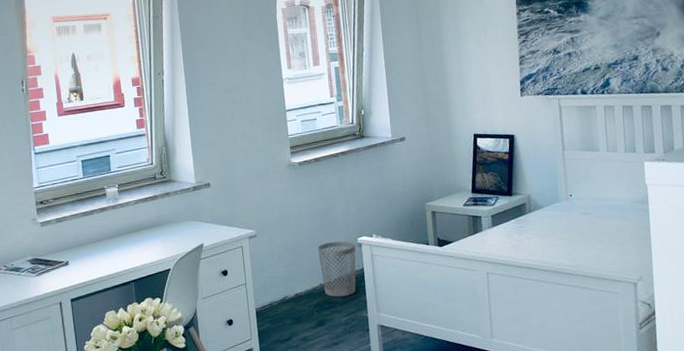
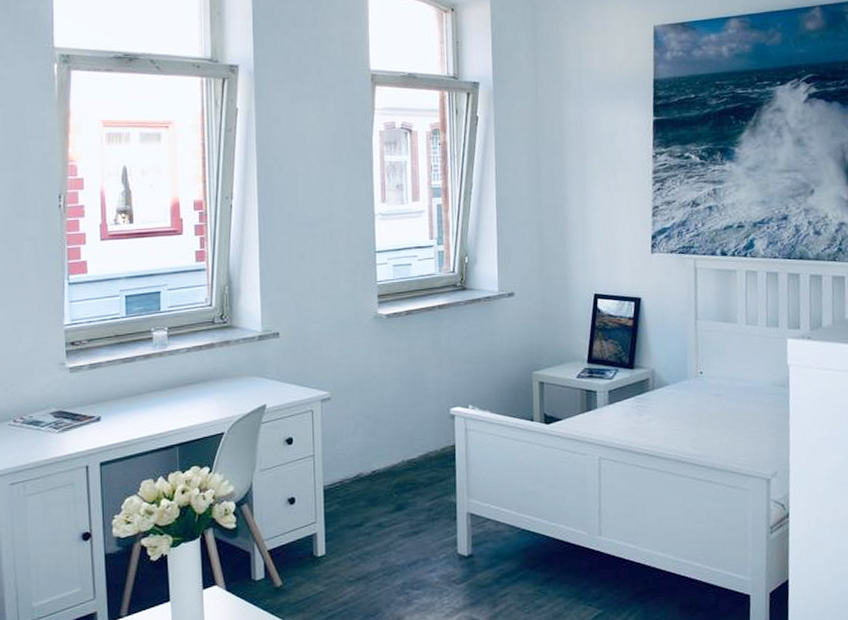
wastebasket: present [317,241,356,297] -> none [402,411,448,477]

